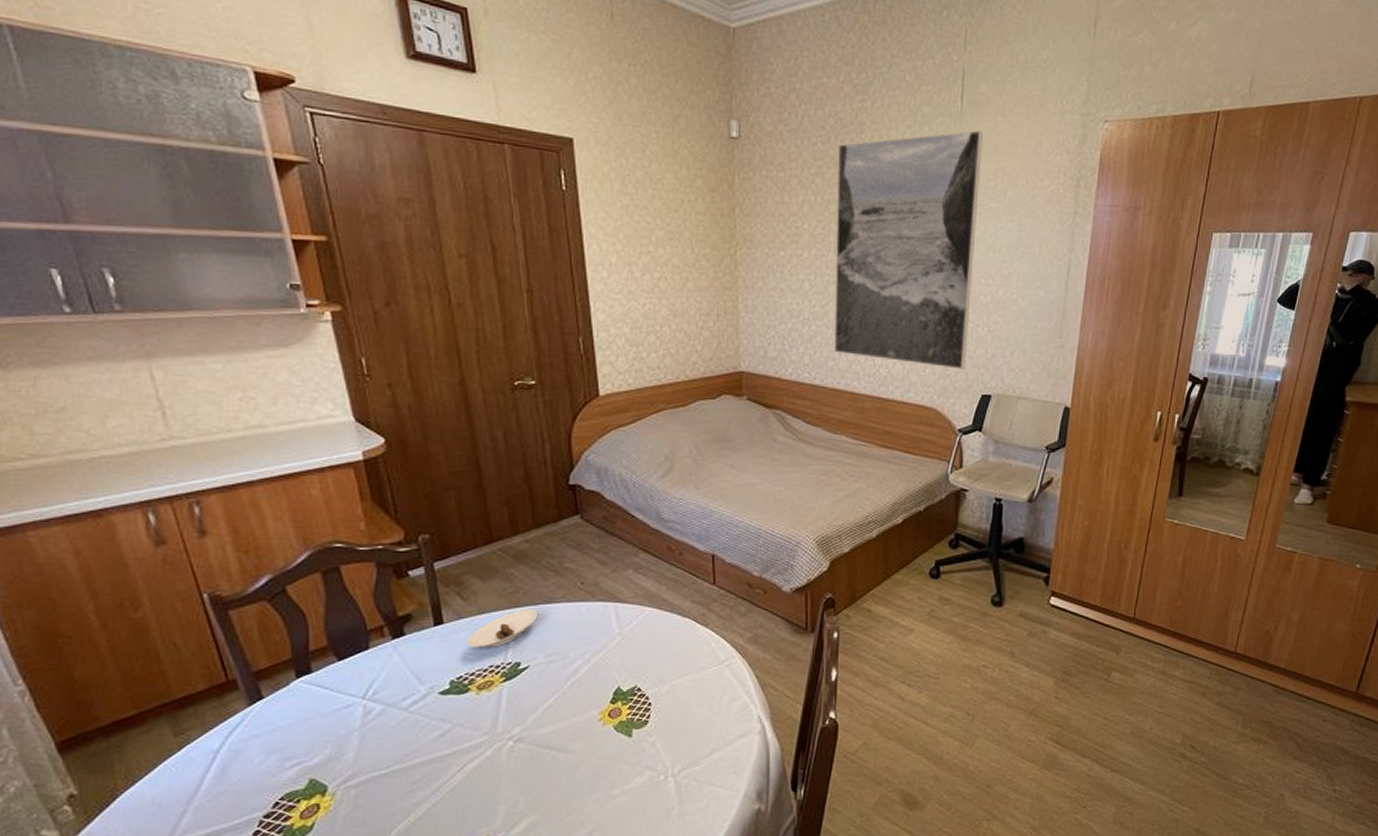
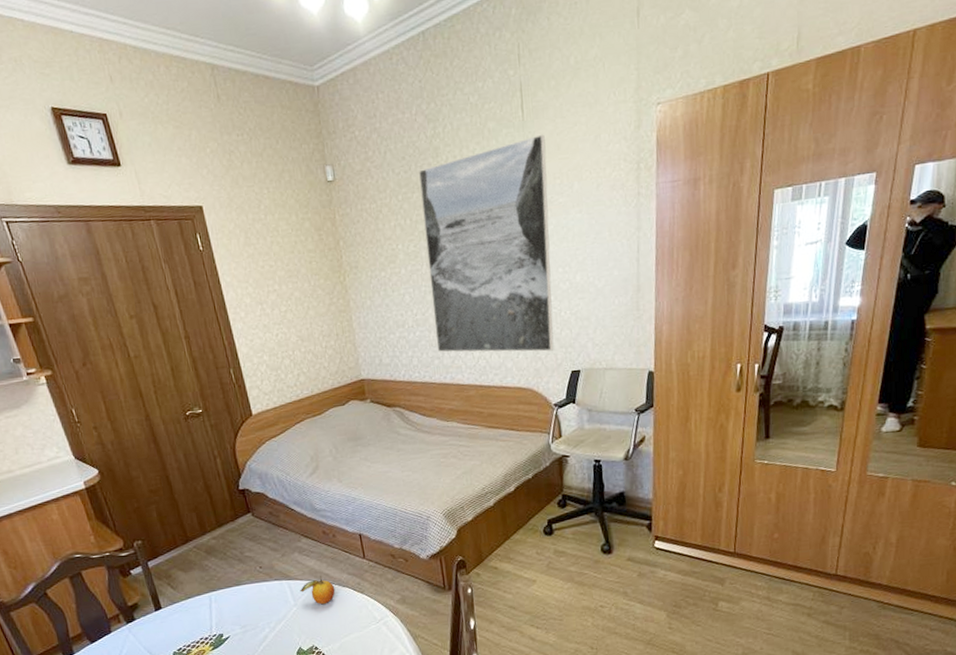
saucer: present [467,609,539,648] -> none [180,591,231,625]
fruit: none [628,600,673,637] -> present [300,575,336,605]

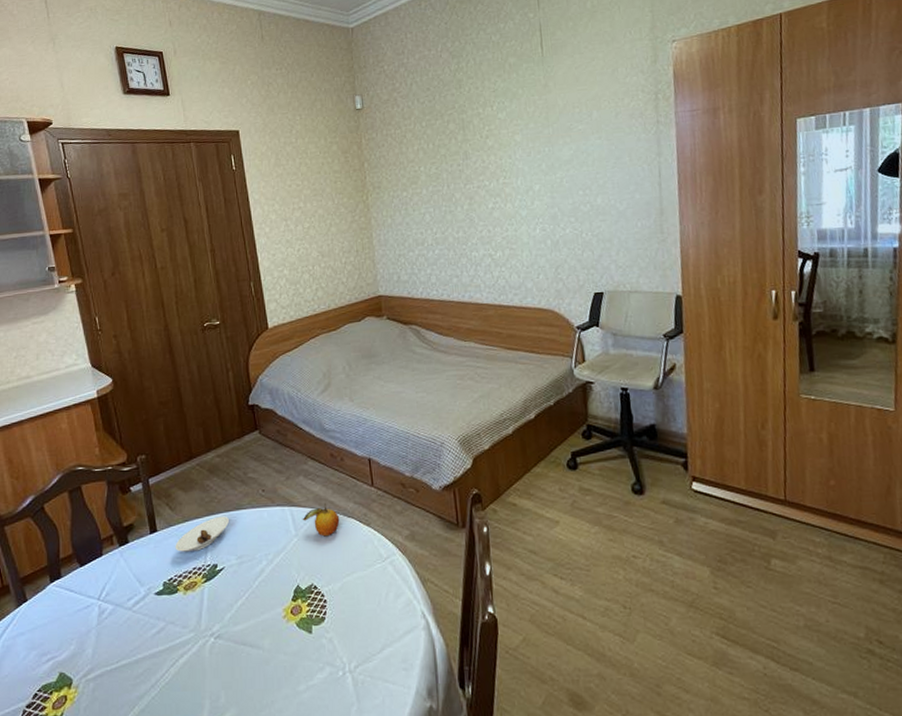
saucer: none [180,591,231,625] -> present [175,516,230,552]
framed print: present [419,134,554,353] -> none [443,68,576,273]

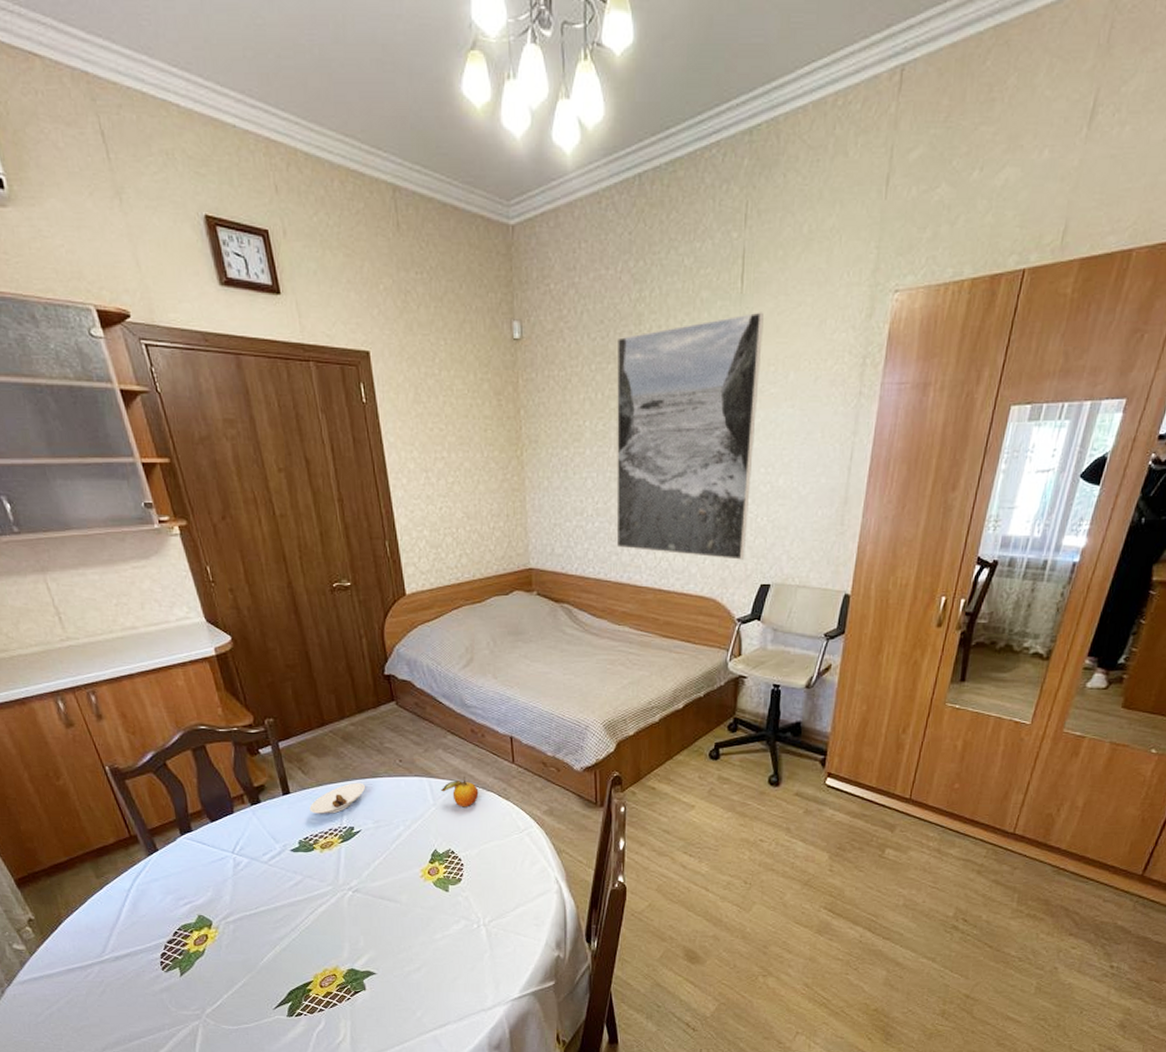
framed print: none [443,68,576,273] -> present [616,312,764,560]

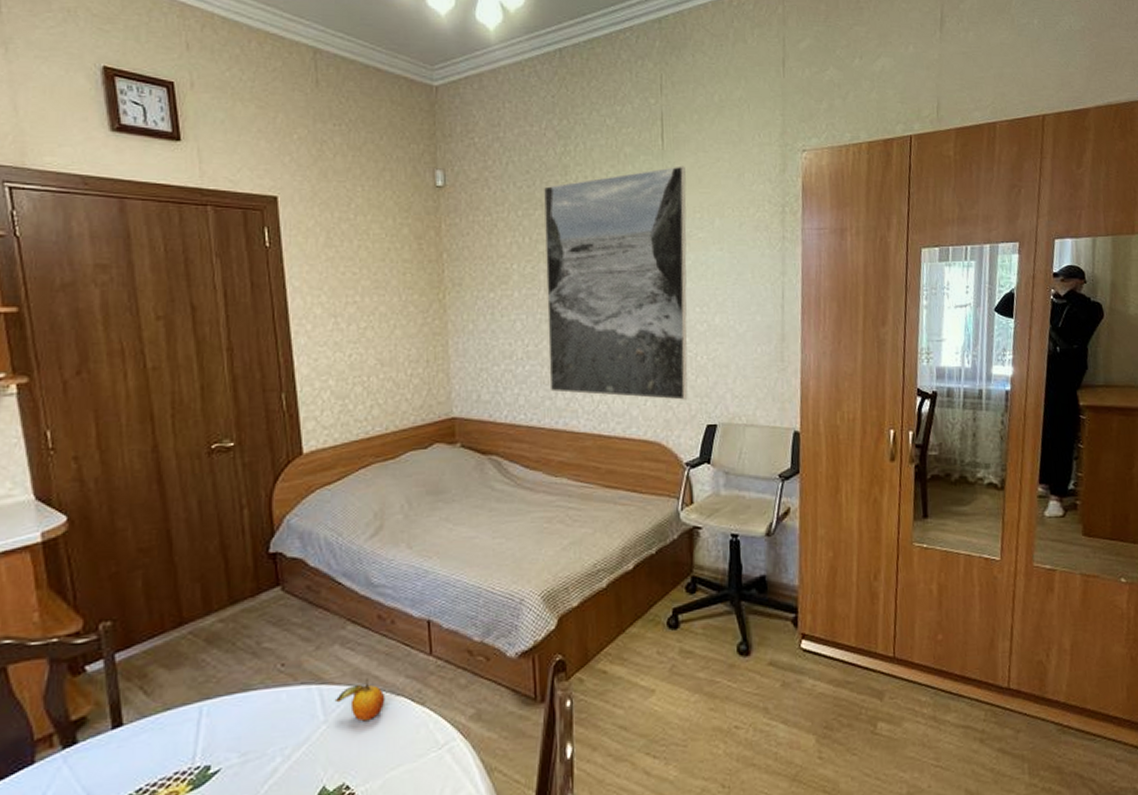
saucer: present [309,782,366,814] -> none [149,700,233,752]

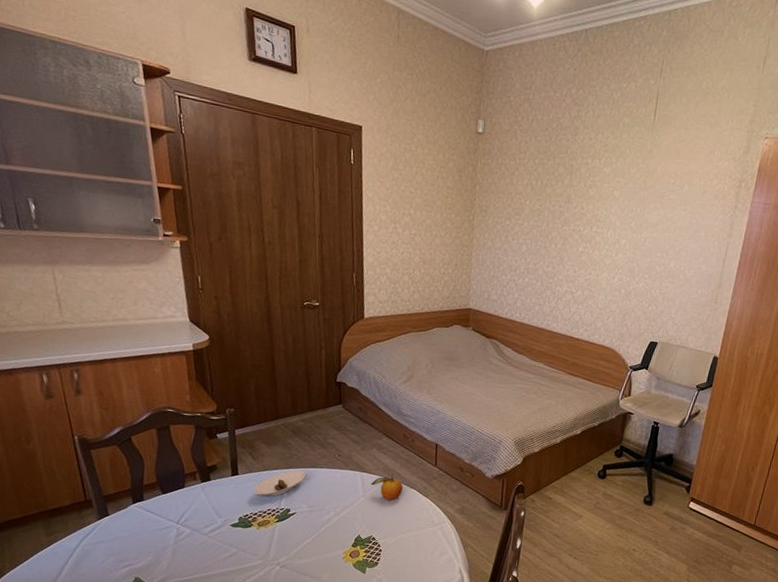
saucer: none [149,700,233,752] -> present [253,470,306,496]
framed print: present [544,166,688,400] -> none [540,138,669,321]

